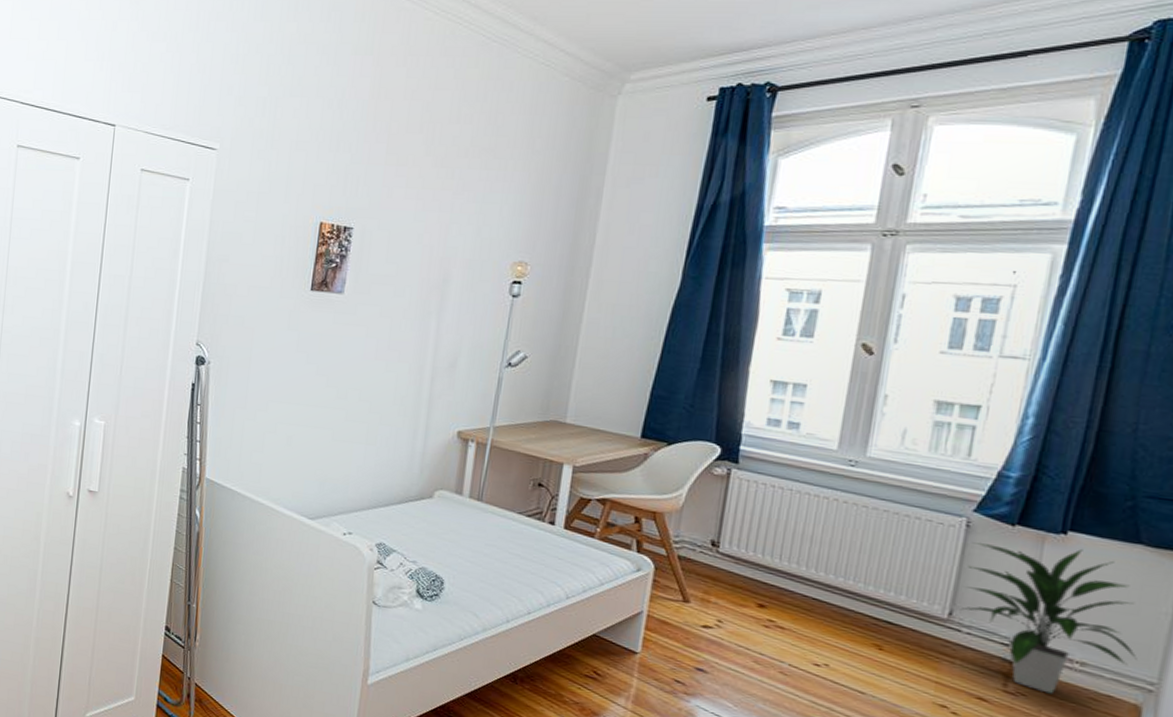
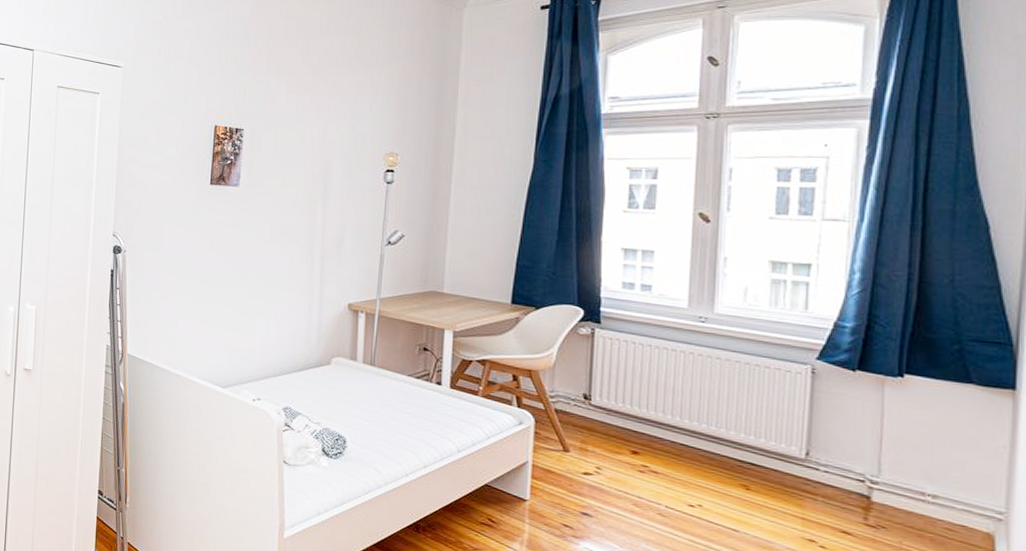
indoor plant: present [959,542,1137,694] -> none [815,387,984,526]

